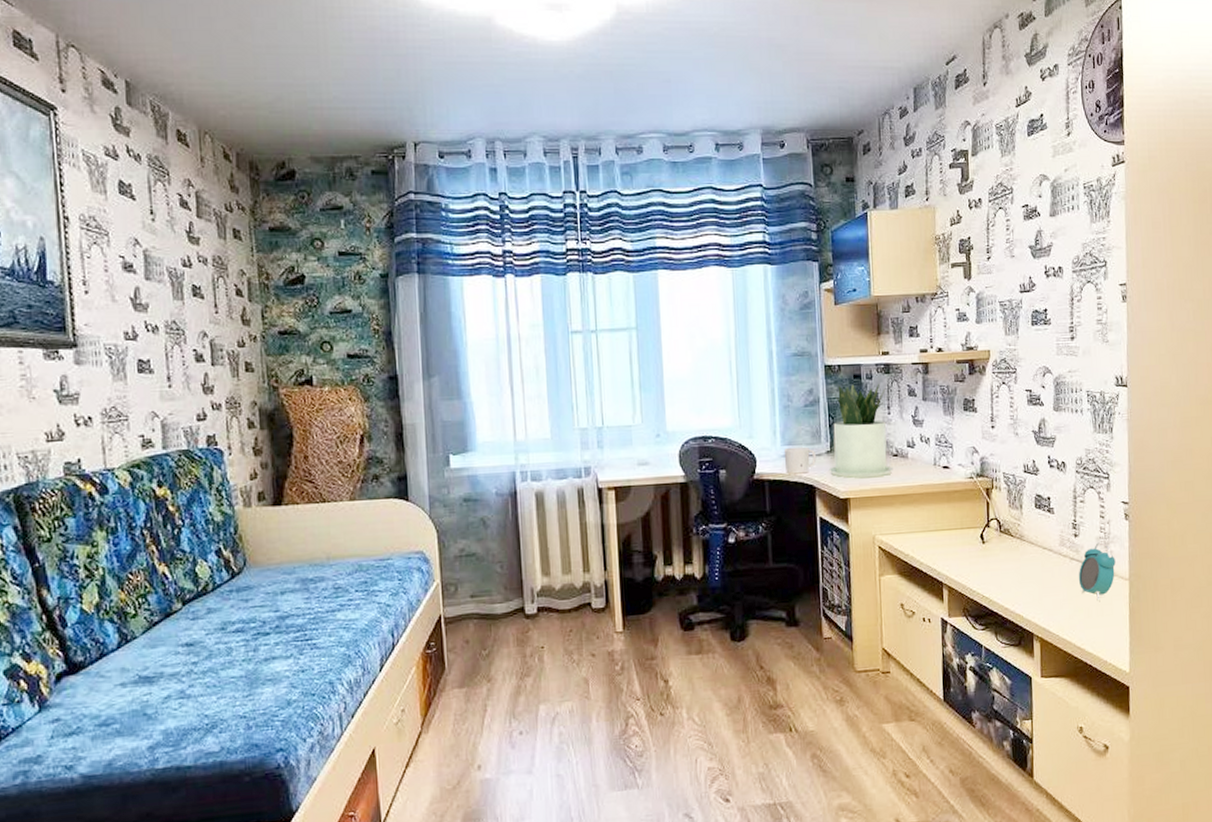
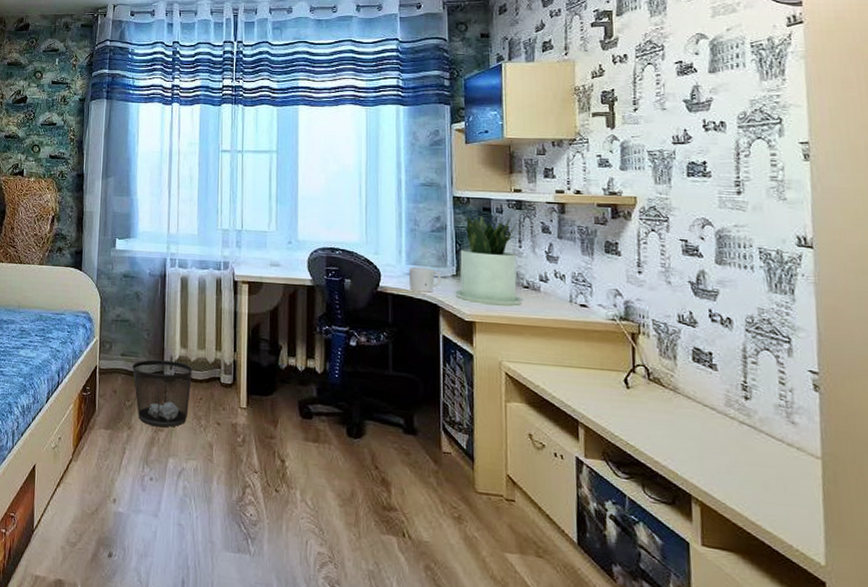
waste bin: none [486,593,559,673] -> present [132,359,192,428]
alarm clock: present [1078,542,1116,601] -> none [750,410,802,476]

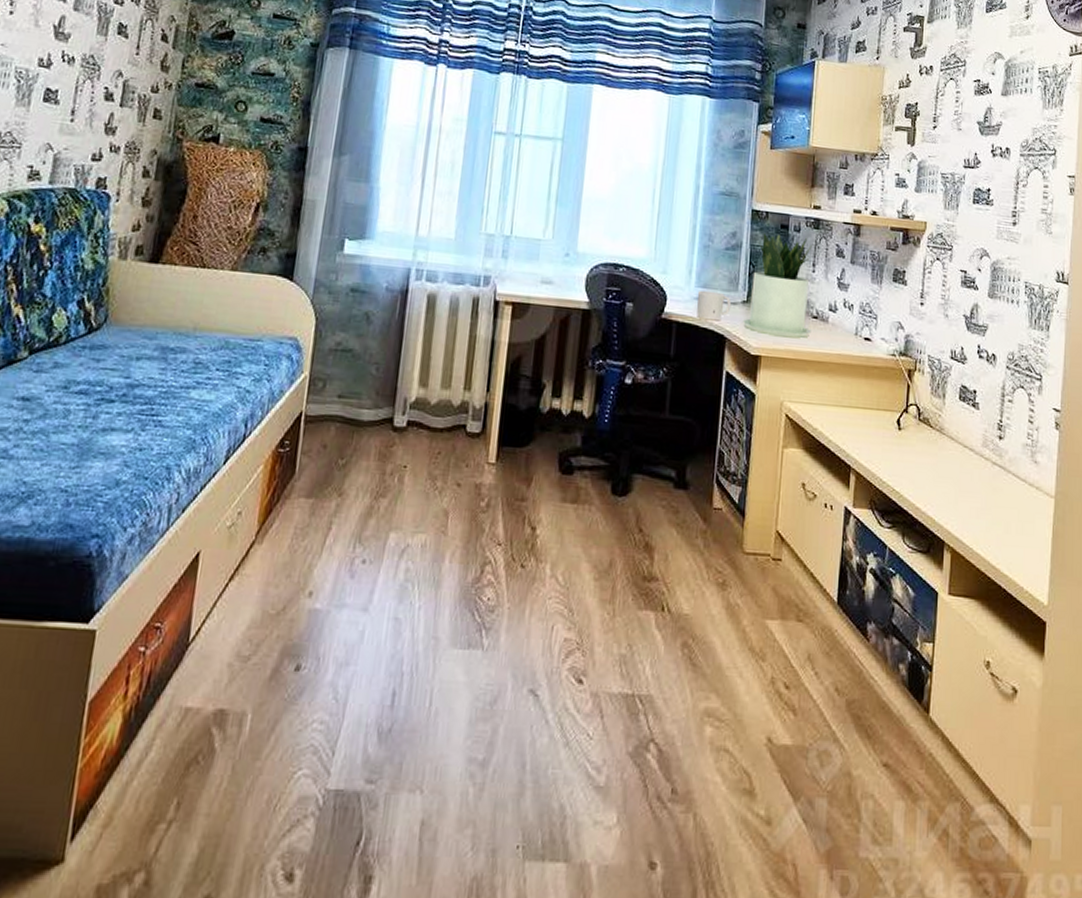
waste bin: present [132,359,192,428] -> none [351,402,432,492]

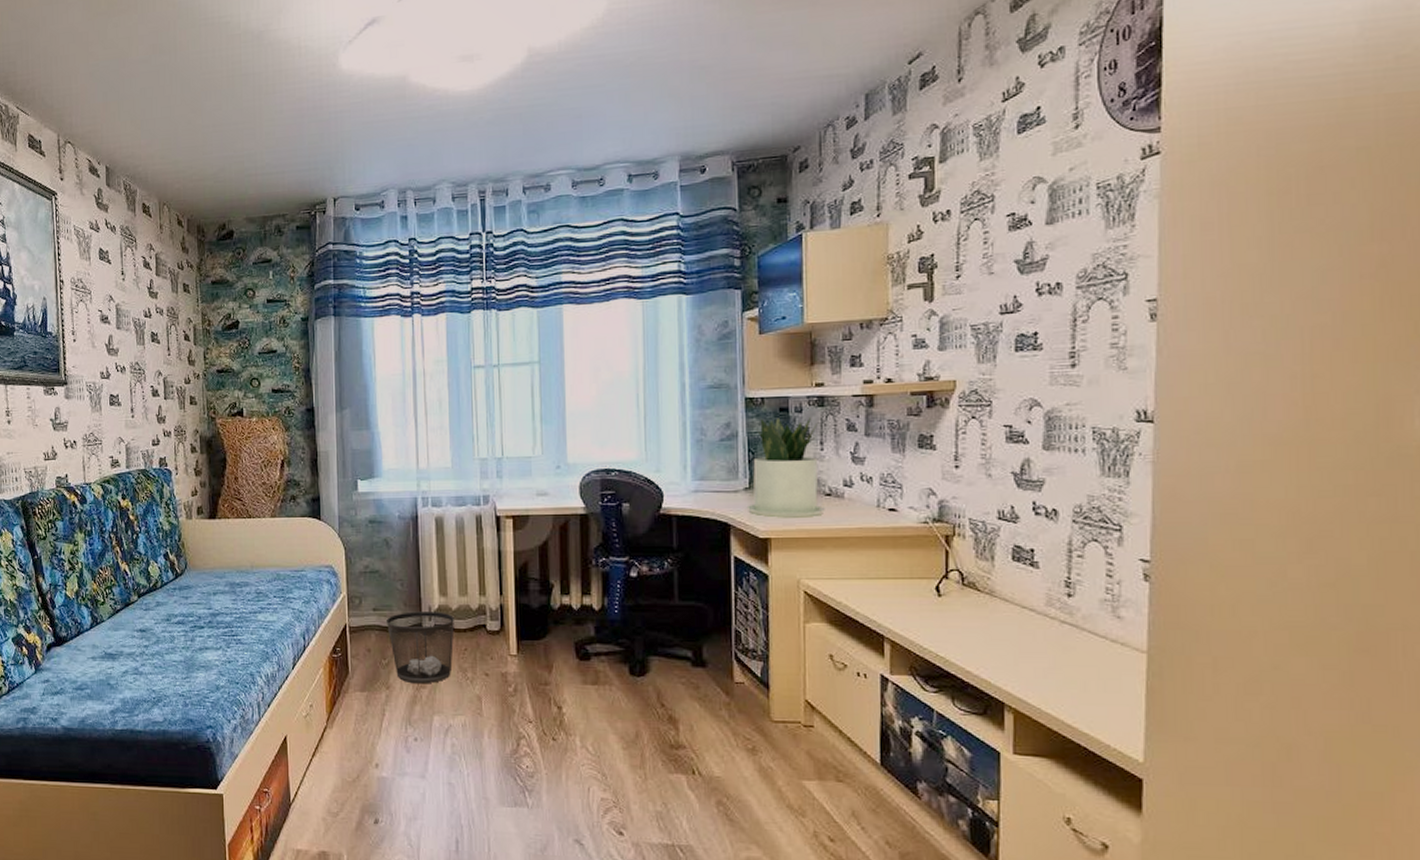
waste bin: none [351,402,432,492] -> present [386,612,455,684]
mug: present [697,290,732,321] -> none [696,482,733,510]

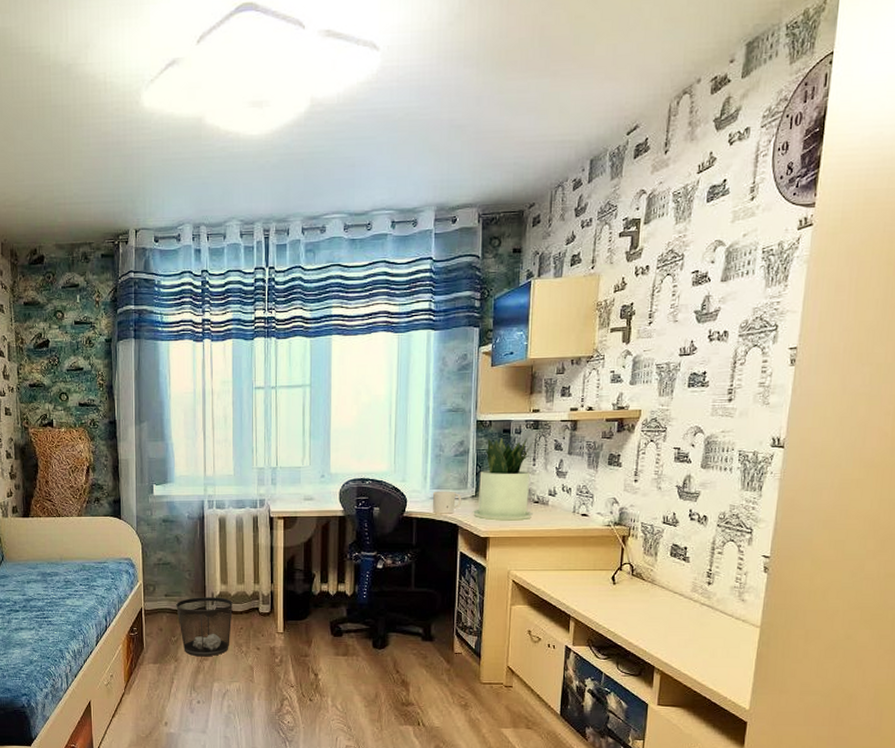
mug: none [696,482,733,510] -> present [433,491,462,514]

